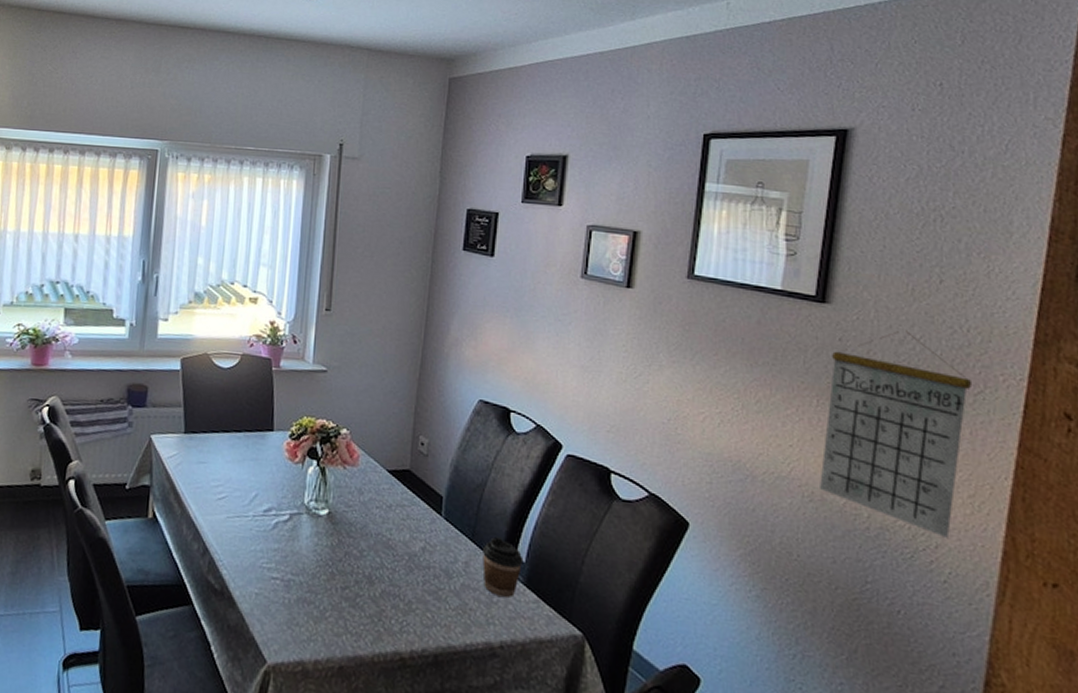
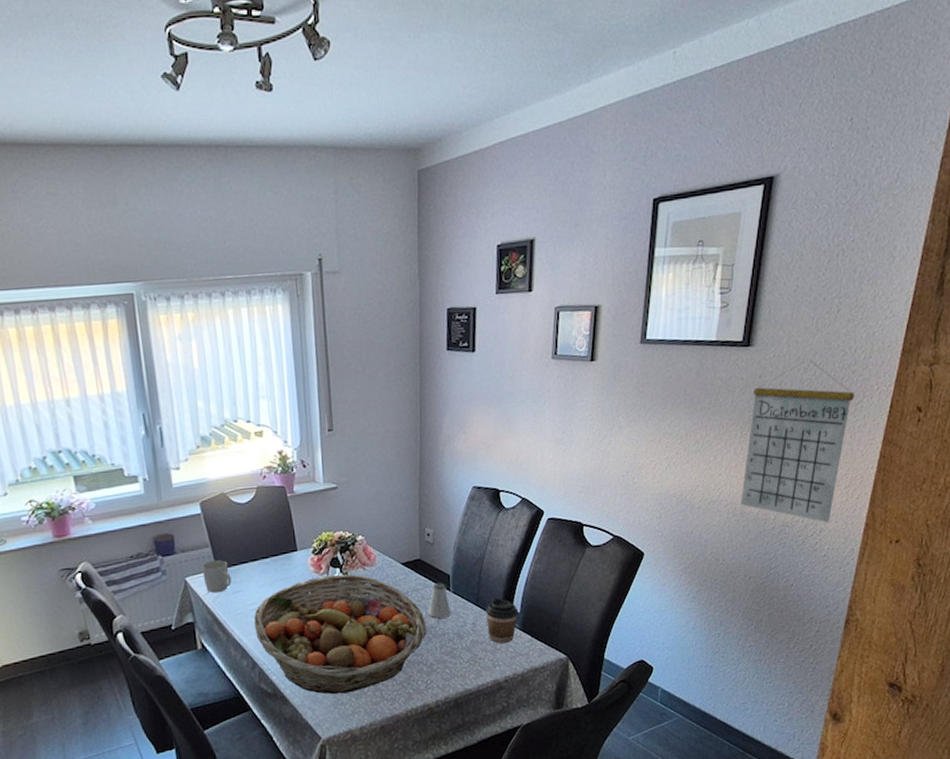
mug: none [169,422,198,460] -> present [202,560,232,593]
fruit basket: none [213,465,409,613] -> present [254,574,427,695]
saltshaker: none [412,502,440,548] -> present [428,582,451,619]

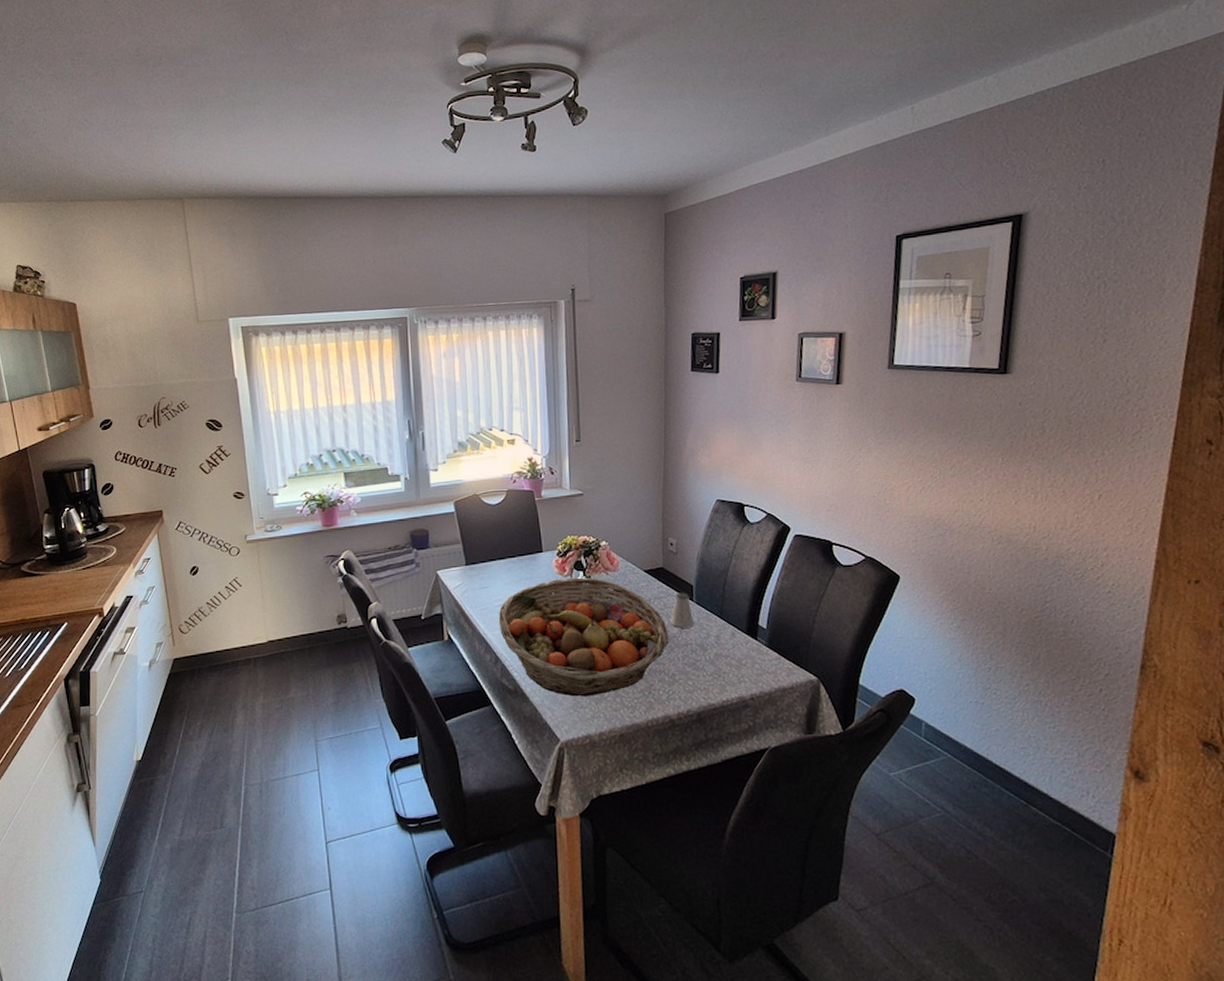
mug: present [202,560,232,593] -> none [453,556,479,588]
coffee cup: present [486,598,519,643] -> none [730,612,765,659]
calendar: present [741,359,855,523] -> none [1006,388,1131,557]

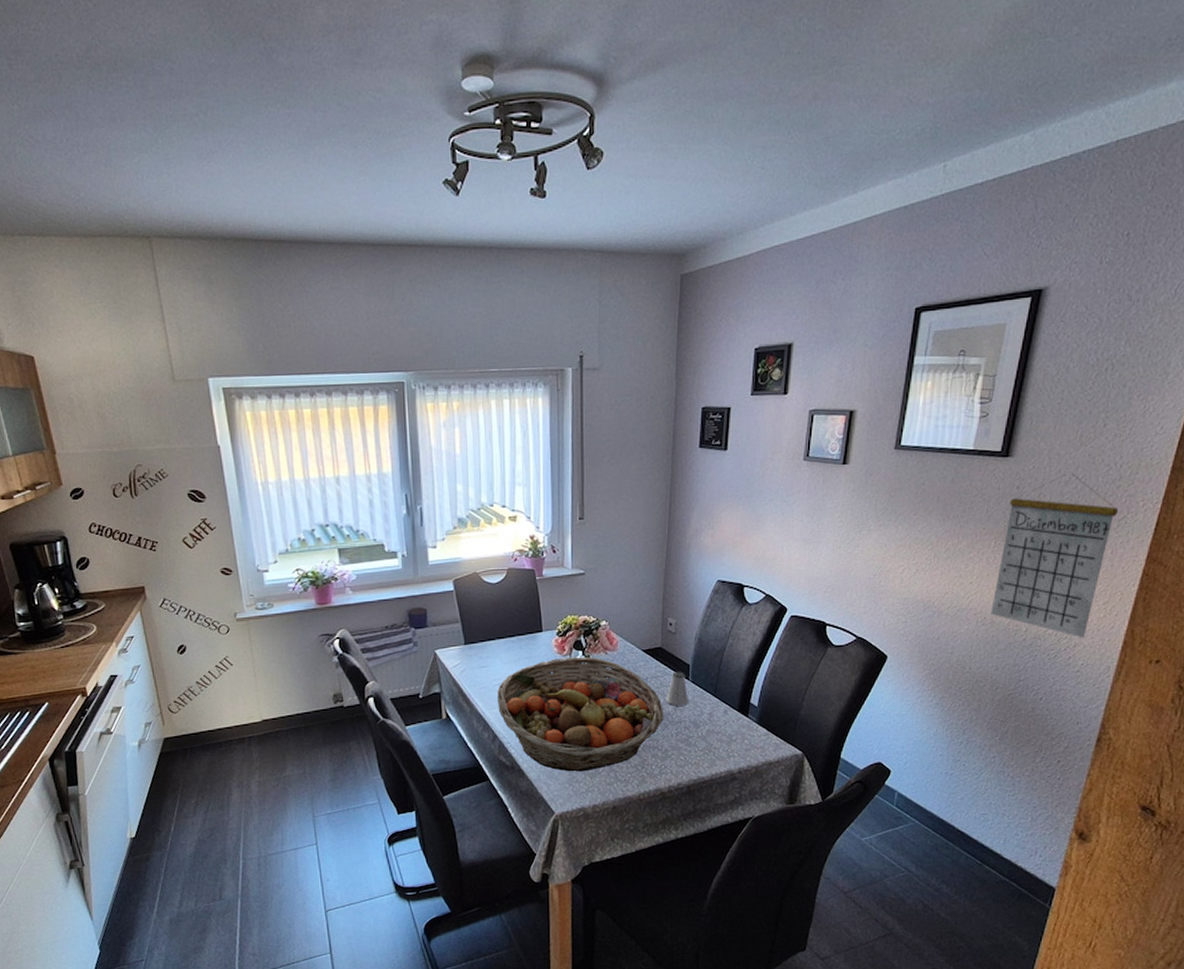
calendar: none [1006,388,1131,557] -> present [991,472,1119,638]

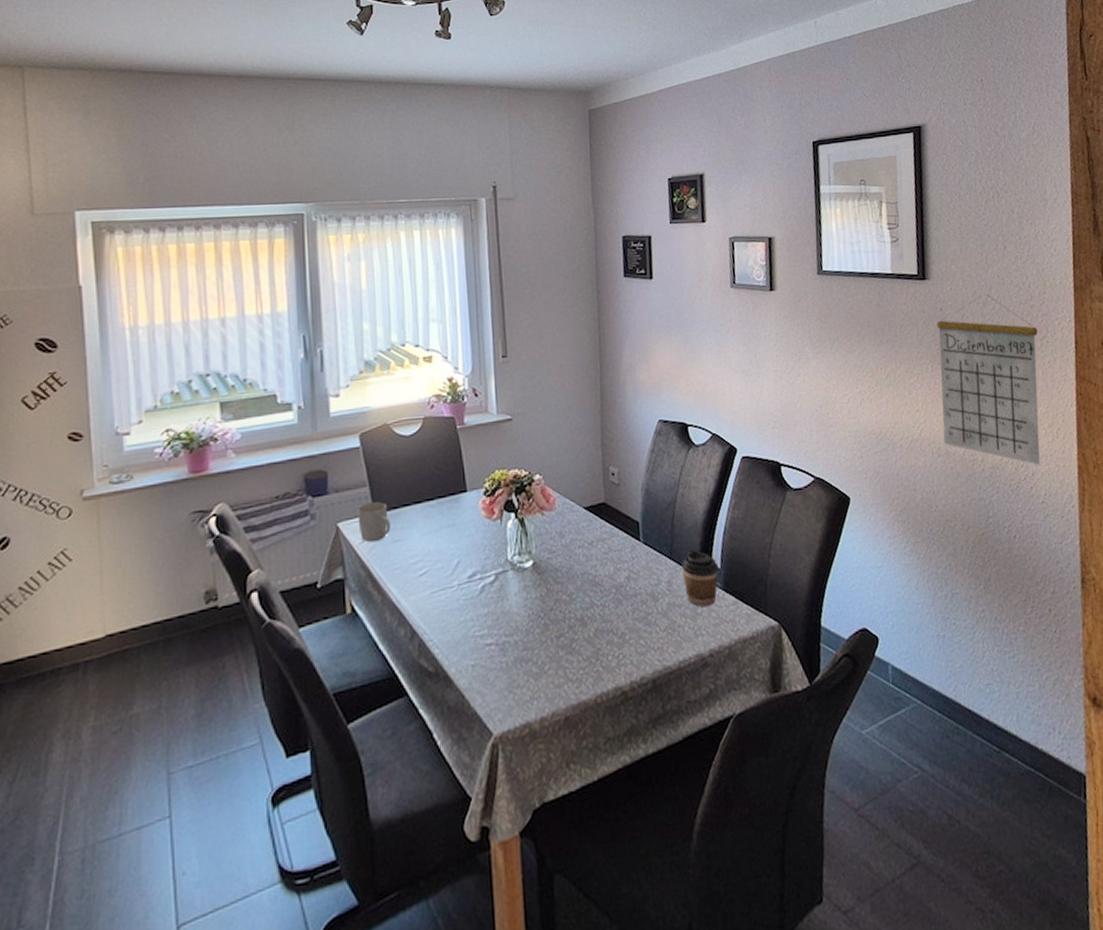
mug: none [451,636,478,667] -> present [357,502,391,543]
fruit basket: present [497,657,663,772] -> none [415,520,616,674]
saltshaker: present [666,671,688,706] -> none [616,531,642,575]
coffee cup: none [723,690,756,735] -> present [681,550,719,607]

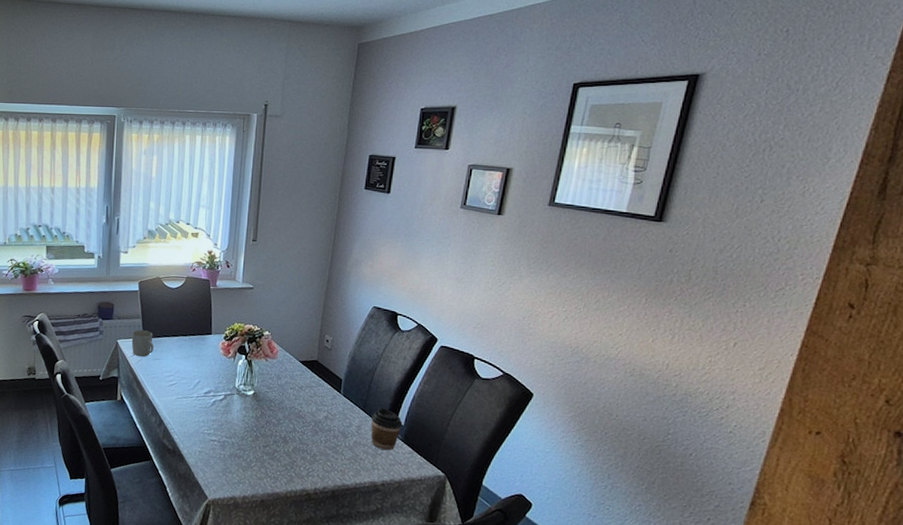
calendar: present [937,293,1040,465] -> none [640,242,776,400]

